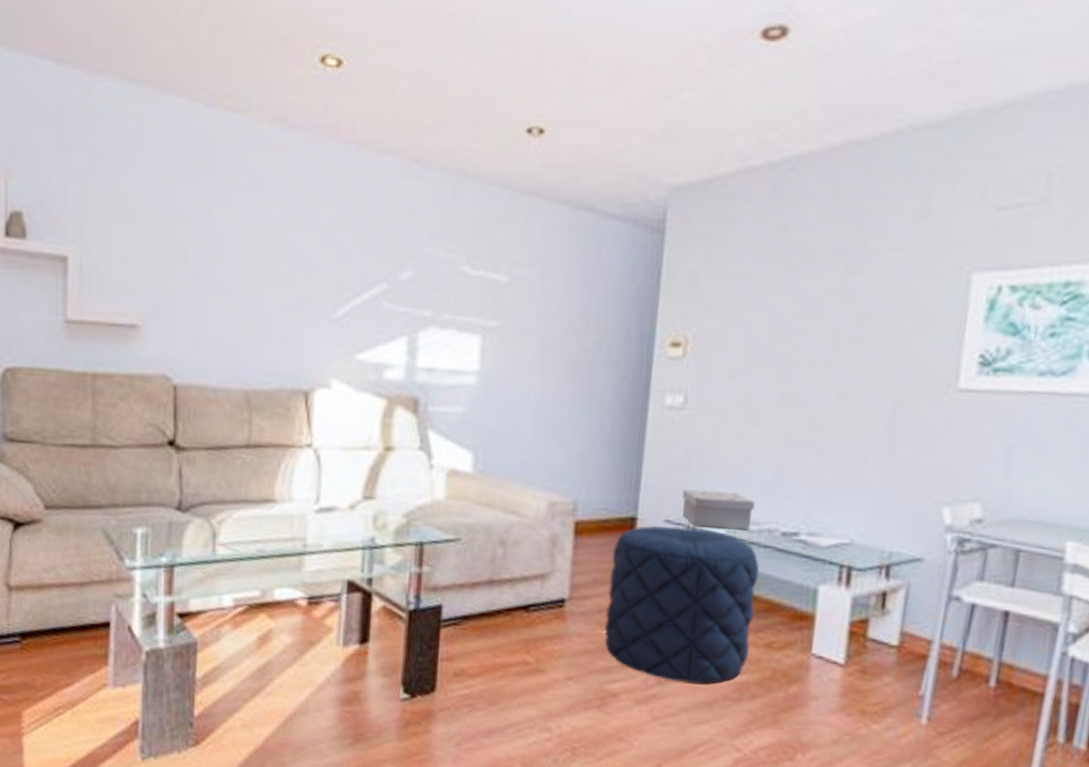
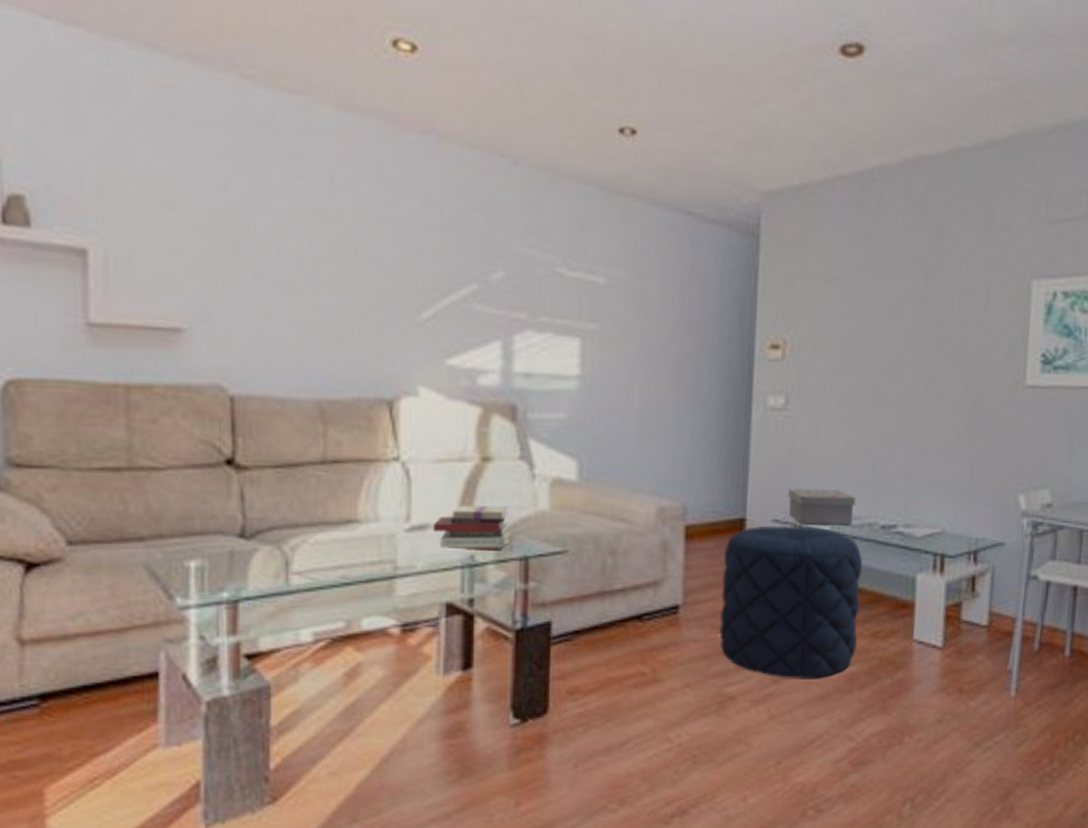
books: none [338,490,407,535] -> present [432,505,510,551]

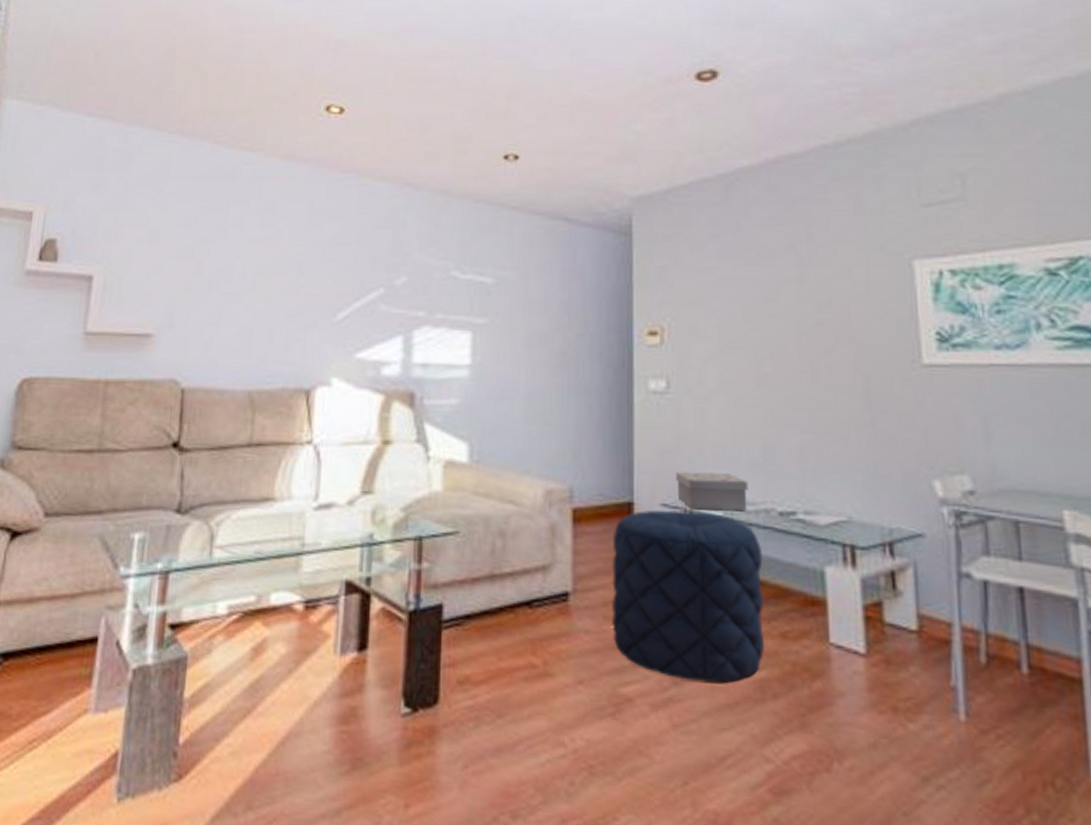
books: present [432,505,510,551] -> none [337,485,406,530]

